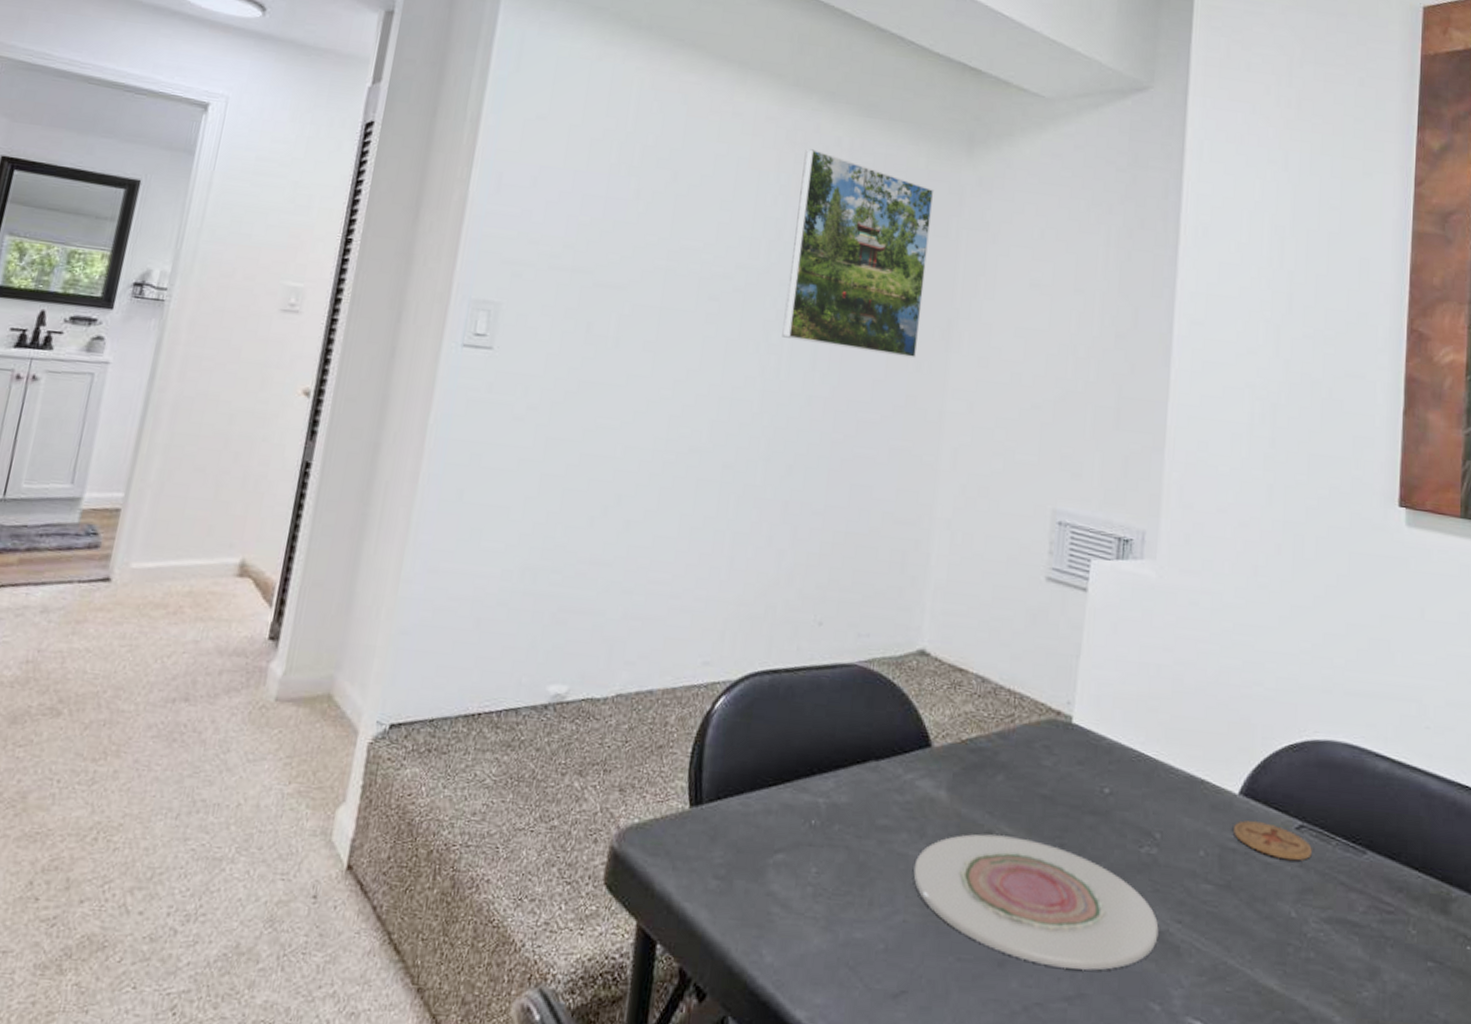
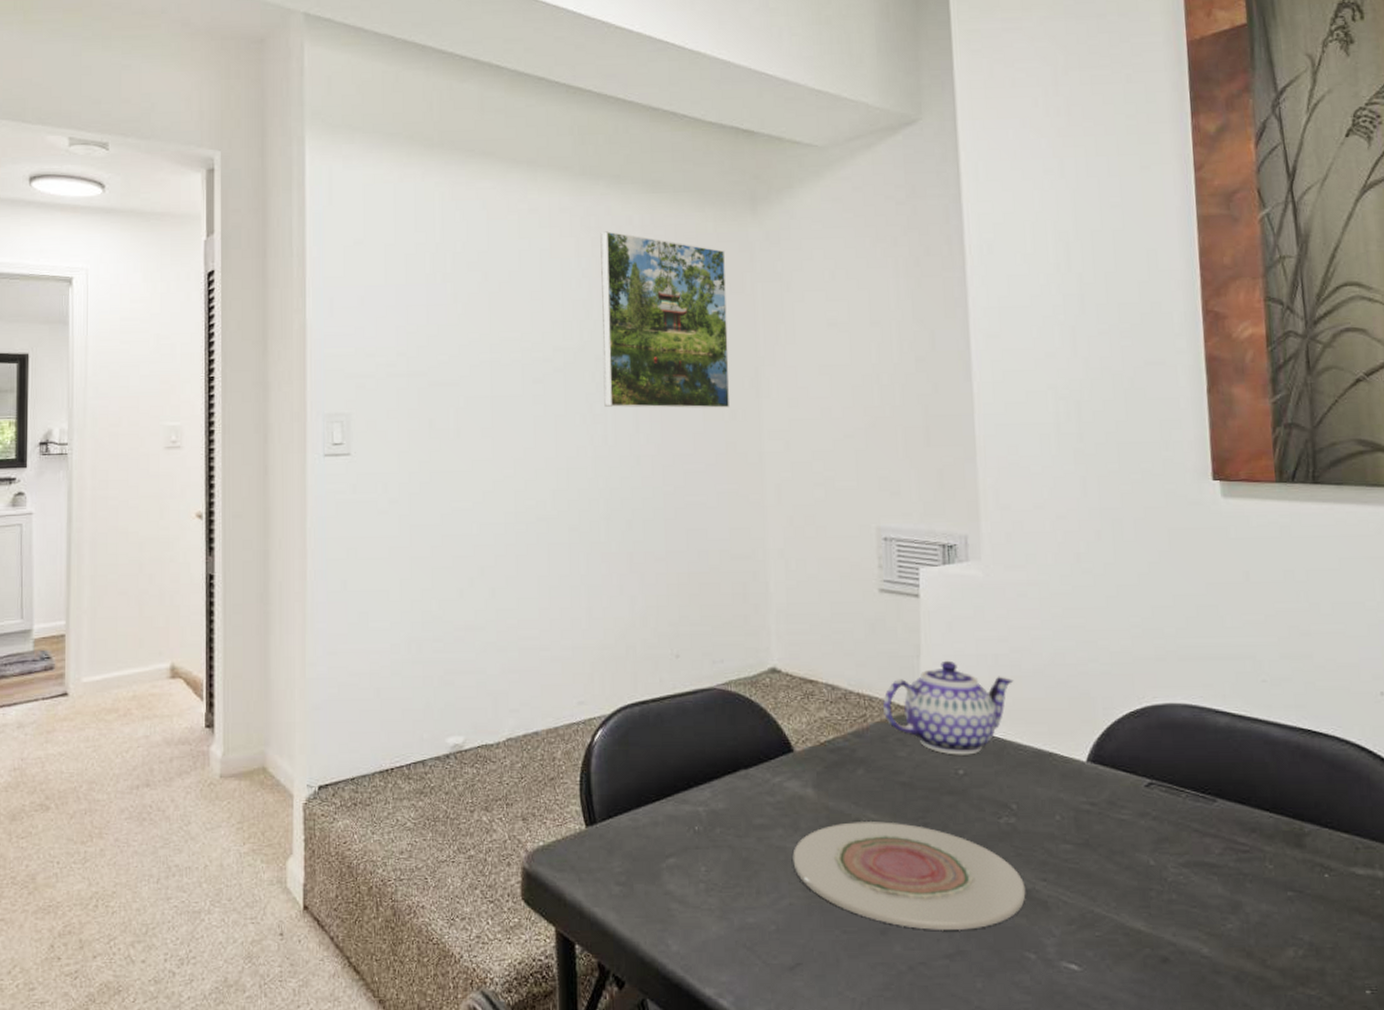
teapot: none [1033,664,1174,773] -> present [882,660,1014,755]
coaster: present [1234,820,1312,861] -> none [1085,783,1163,815]

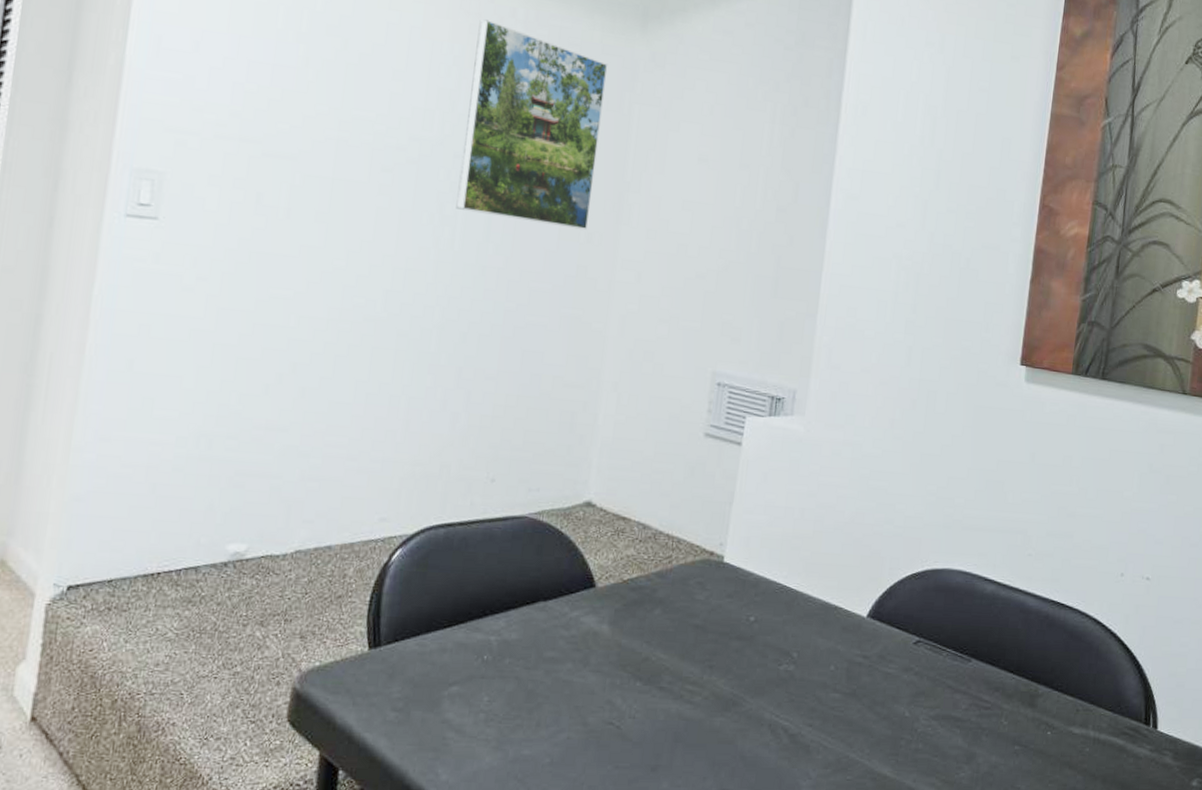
plate: present [792,821,1026,930] -> none [577,660,793,769]
teapot: present [882,660,1014,755] -> none [689,509,815,603]

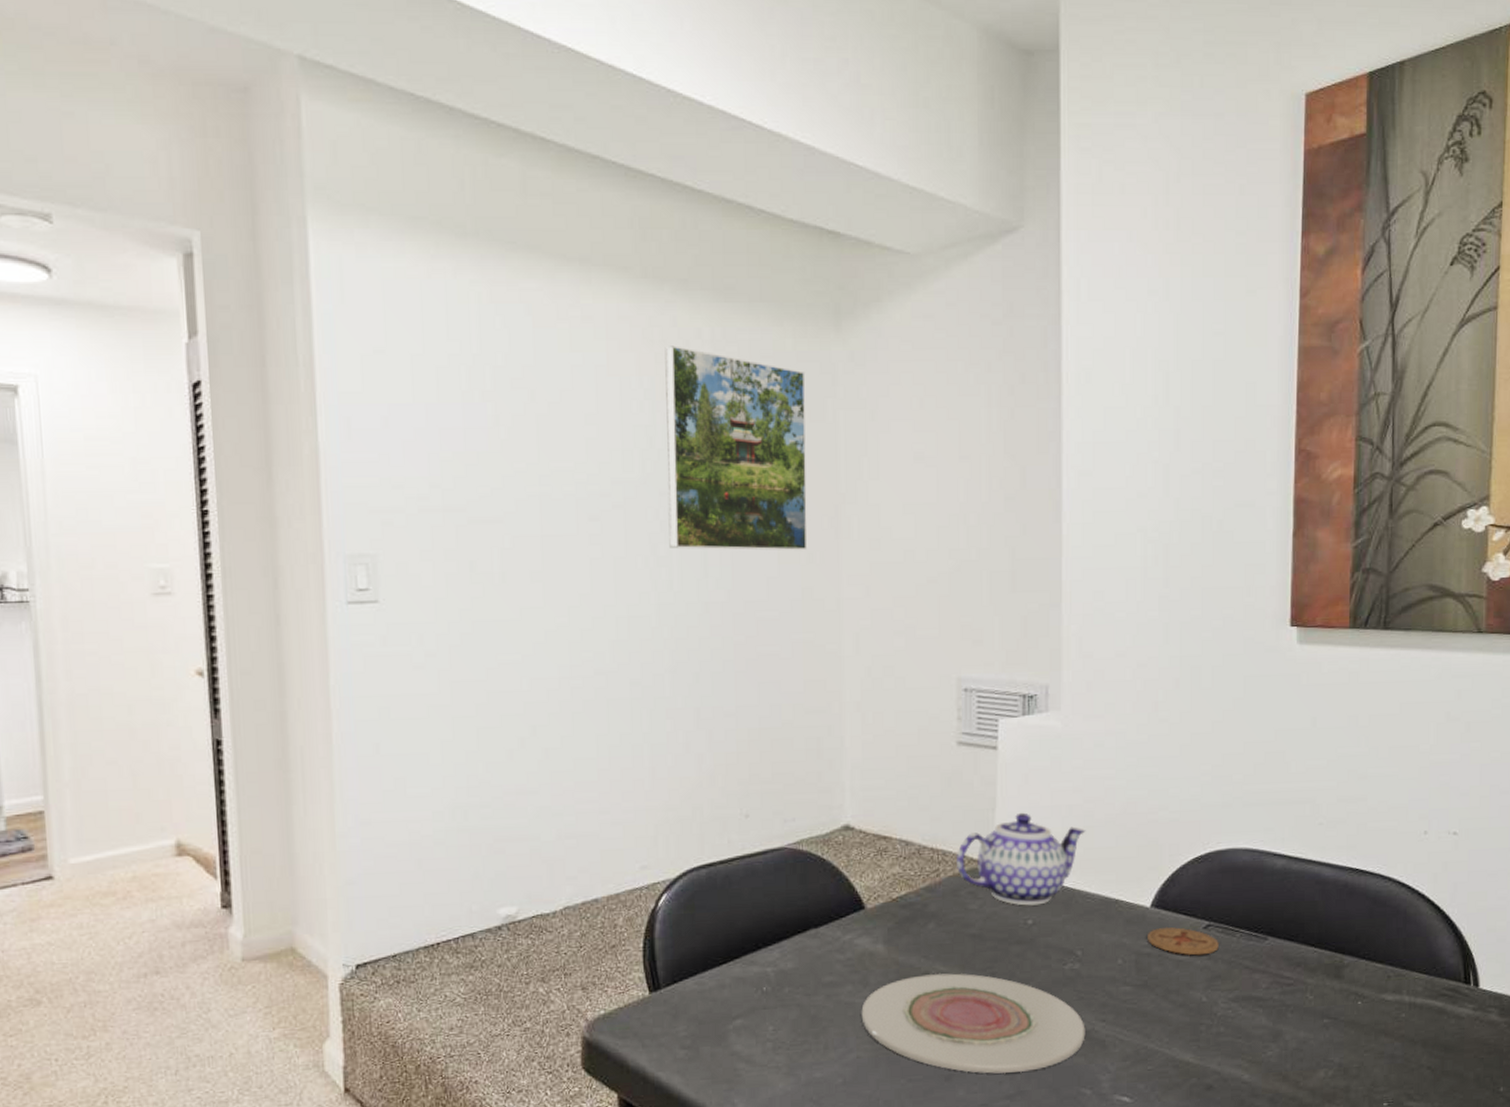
plate: none [577,660,793,769] -> present [861,973,1085,1074]
teapot: none [689,509,815,603] -> present [955,812,1086,906]
coaster: none [860,638,926,670] -> present [1148,926,1219,956]

